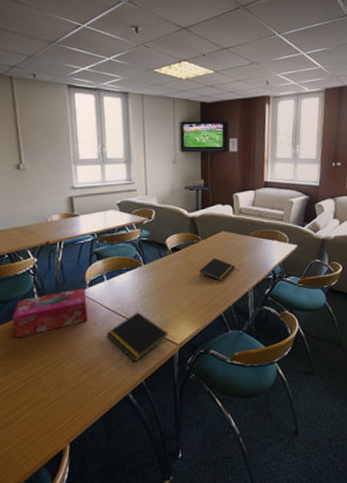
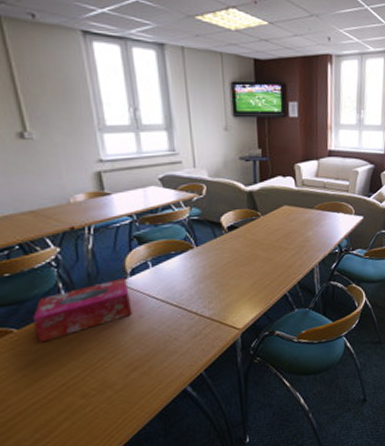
notepad: present [106,312,169,362] -> none [156,299,229,353]
notepad: present [199,258,235,282] -> none [260,235,300,260]

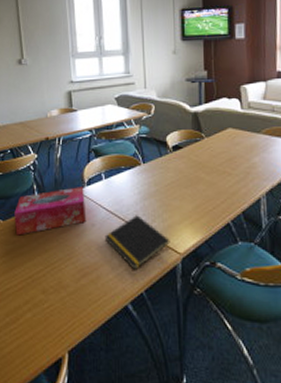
notepad: none [156,299,229,353] -> present [104,215,170,270]

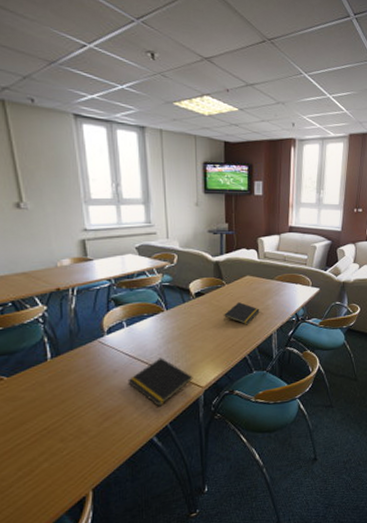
tissue box: present [14,187,86,236] -> none [21,336,108,391]
notepad: none [203,159,245,185] -> present [224,302,260,325]

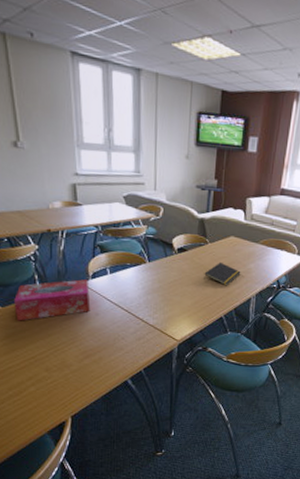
tissue box: none [21,336,108,391] -> present [14,279,90,321]
notepad: present [128,358,193,407] -> none [108,307,169,353]

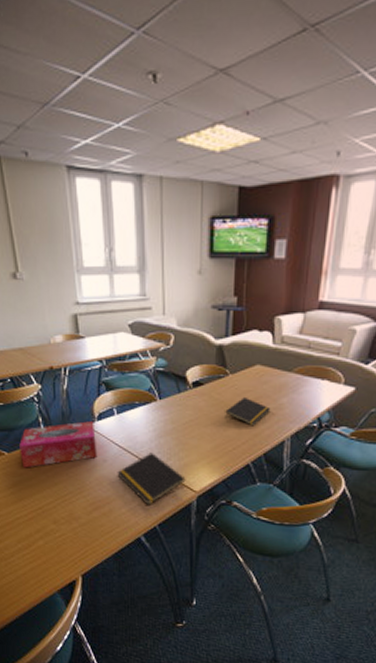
notepad: none [108,307,169,353] -> present [117,452,186,505]

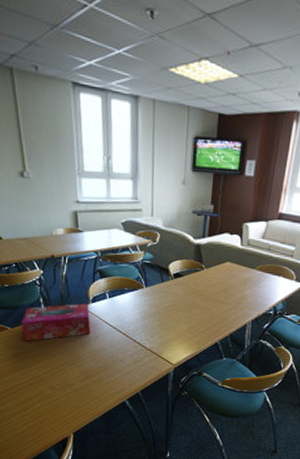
notepad: present [117,452,186,505] -> none [107,331,165,375]
notepad: present [225,398,271,426] -> none [199,288,237,312]

